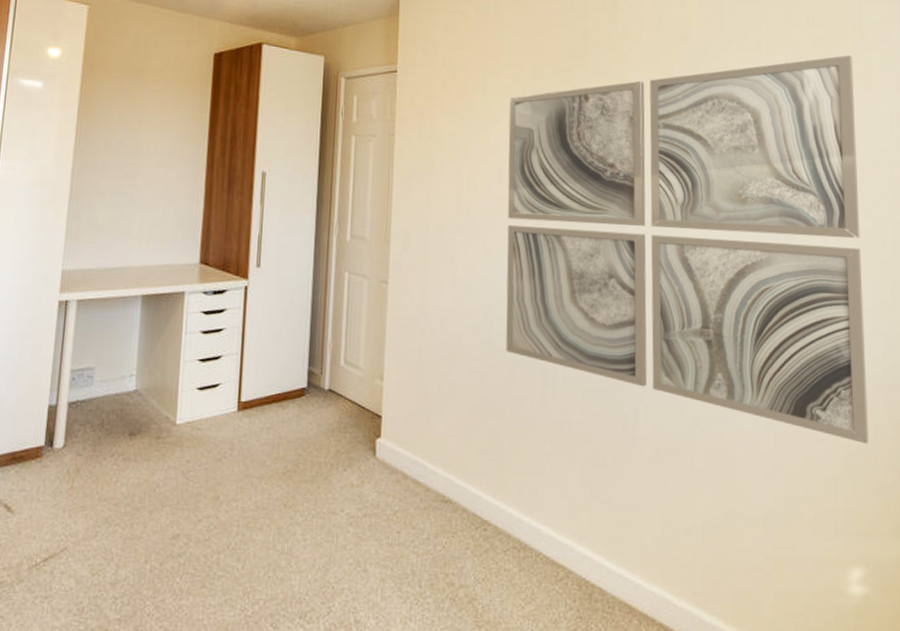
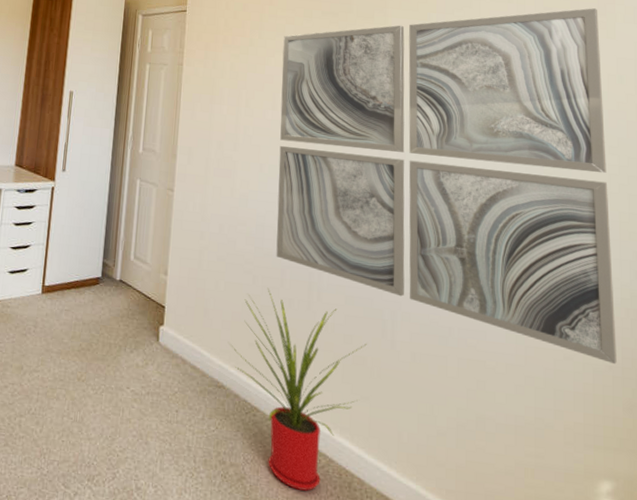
house plant: none [456,386,607,607] -> present [230,287,367,491]

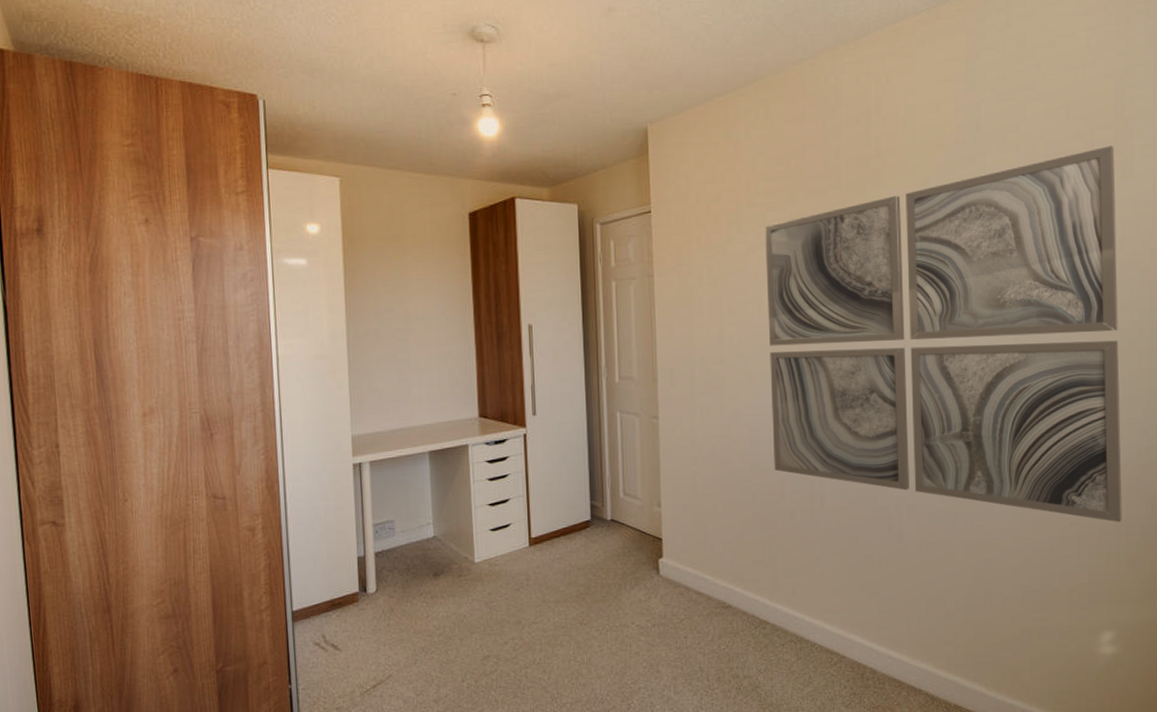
house plant: present [230,287,367,491] -> none [733,503,873,689]

